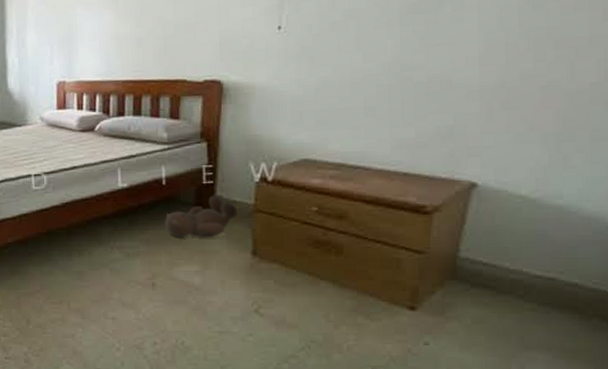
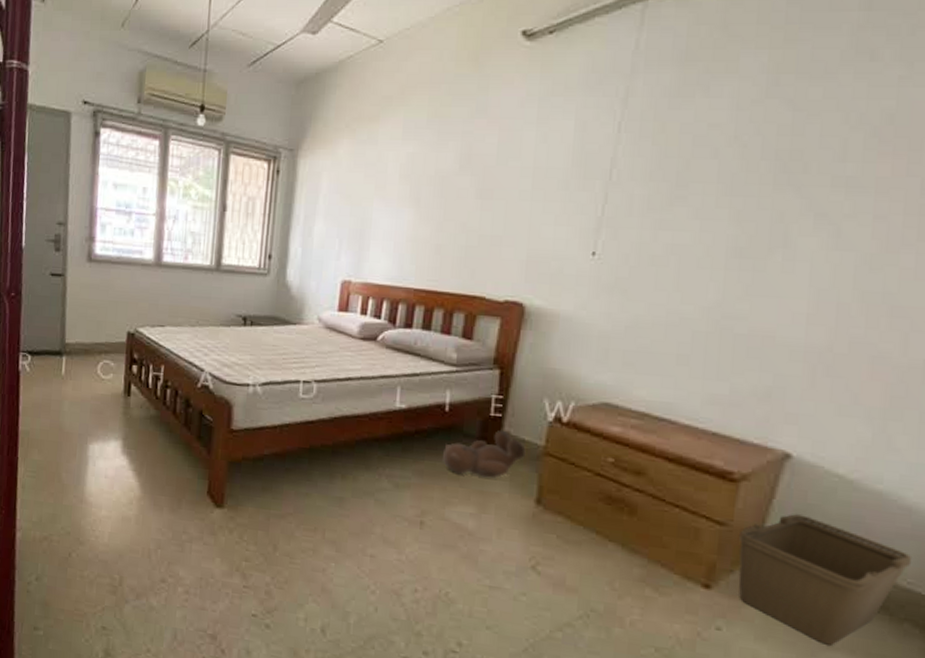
bicycle basket: none [437,236,596,346] -> present [738,514,913,645]

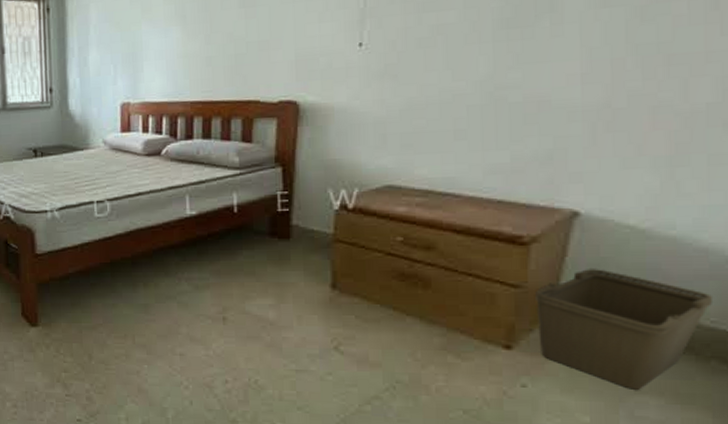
teddy bear: present [443,429,526,478] -> none [237,223,316,270]

